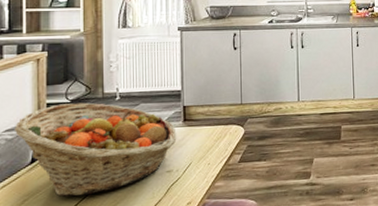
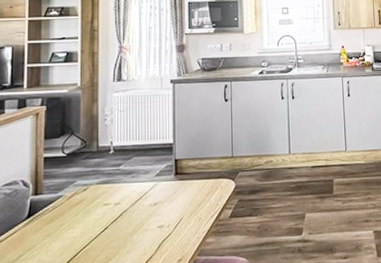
fruit basket: present [15,102,177,197] -> none [13,156,168,253]

